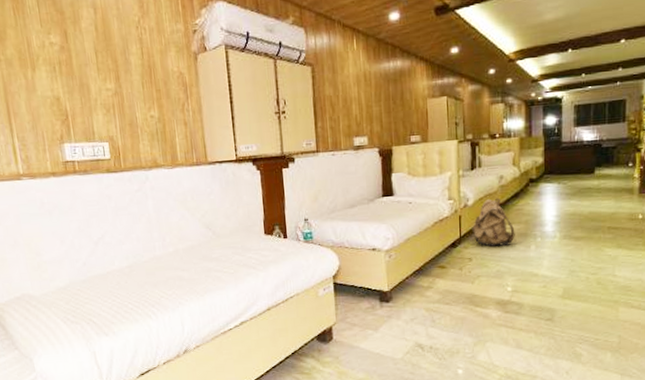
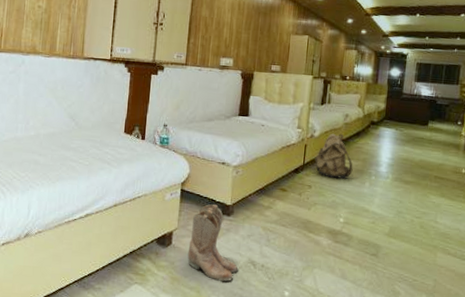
boots: none [350,293,406,369] -> present [187,204,239,281]

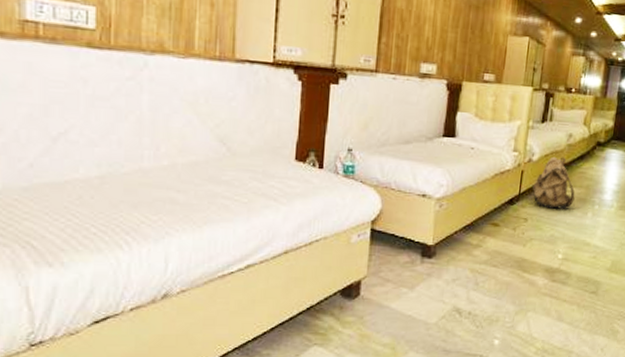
boots: present [187,204,239,281] -> none [380,245,441,334]

